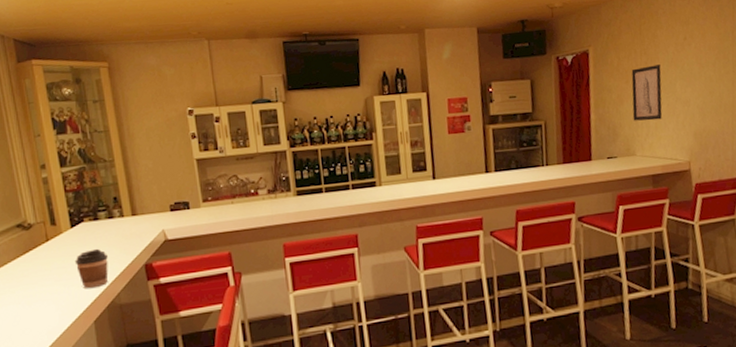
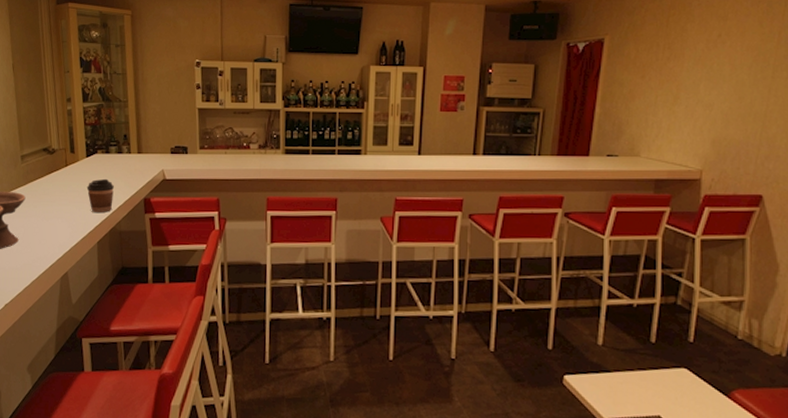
wall art: present [631,64,663,121] -> none [643,62,685,121]

